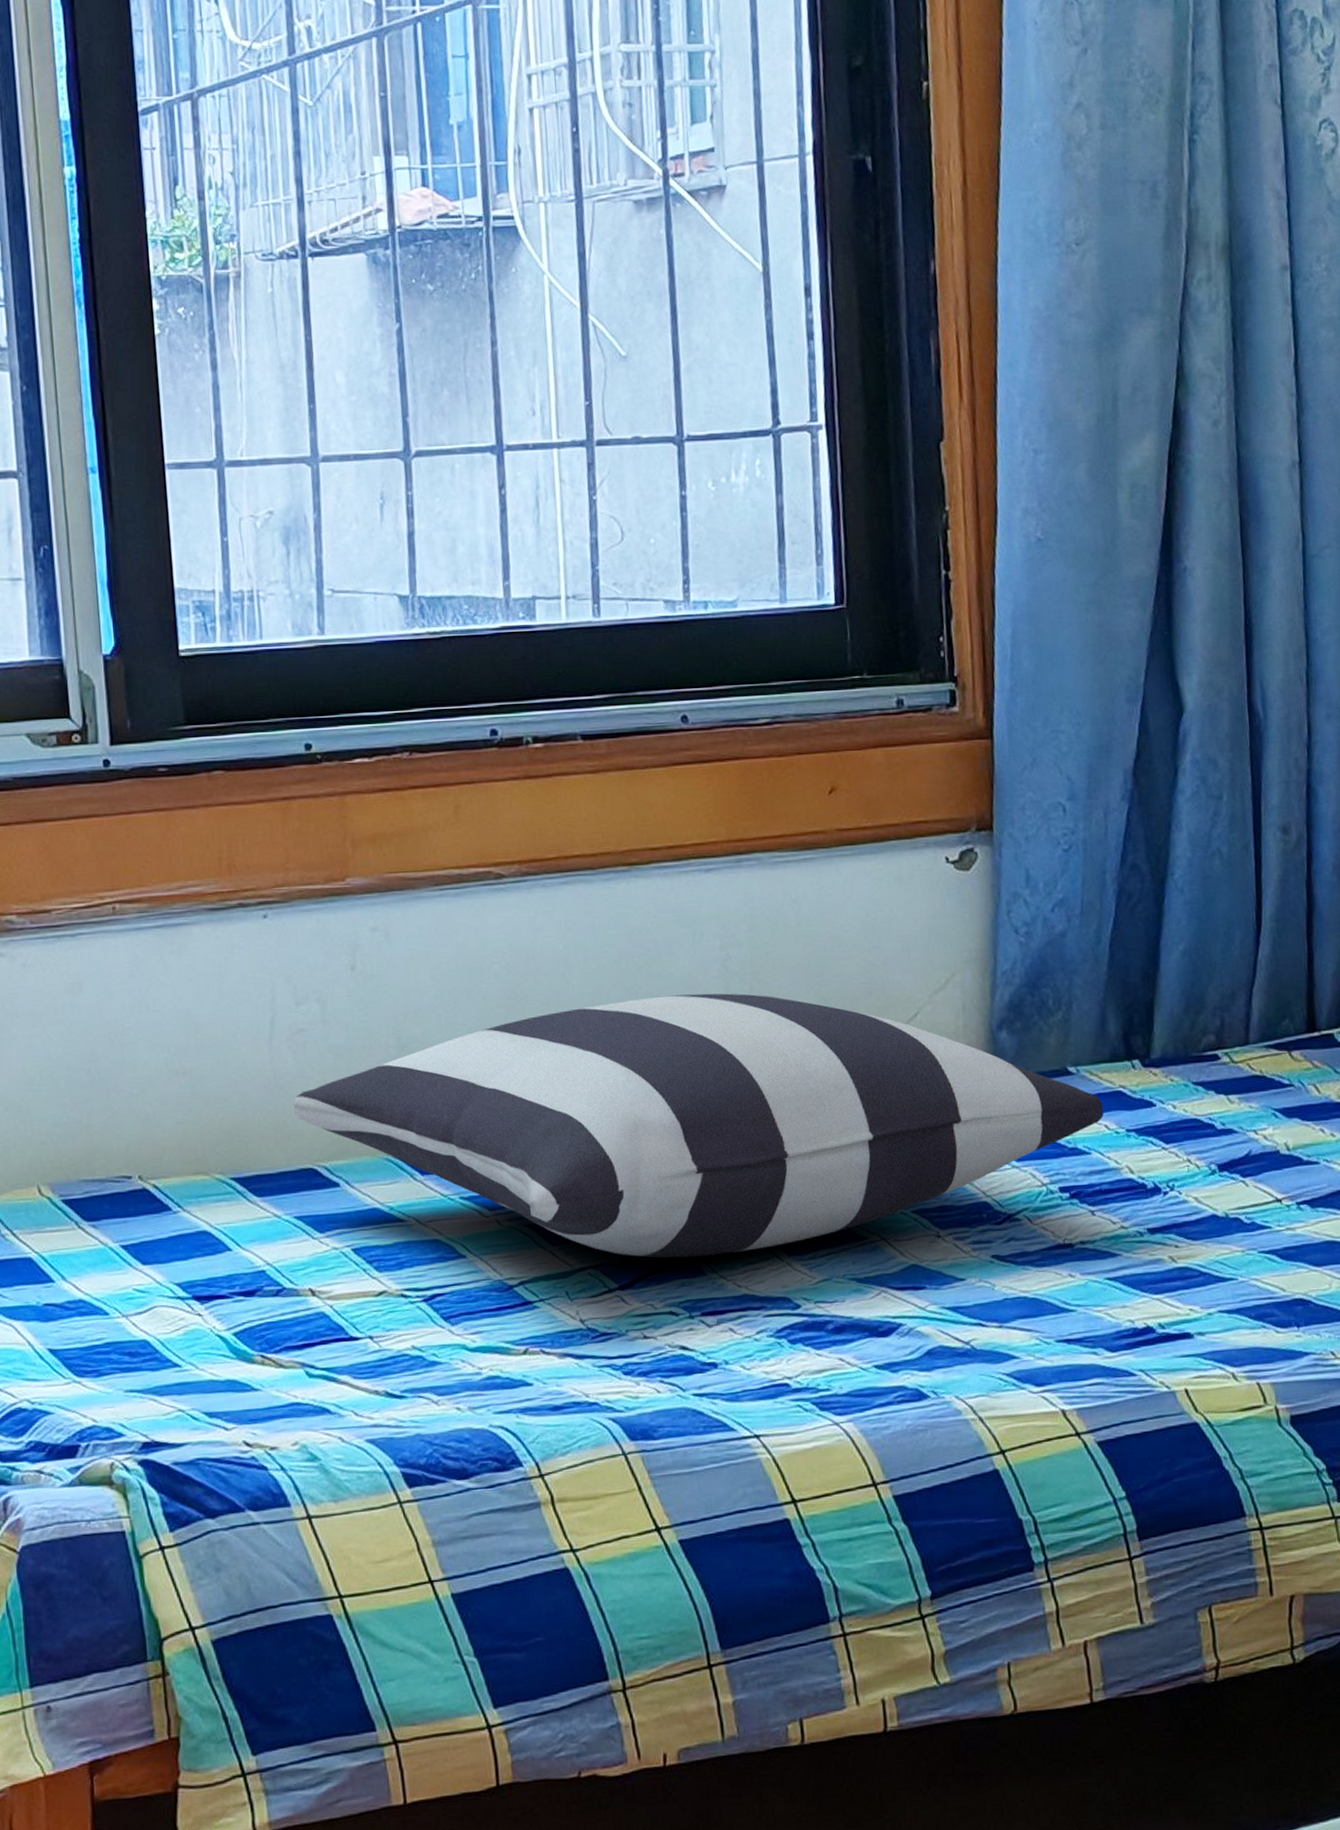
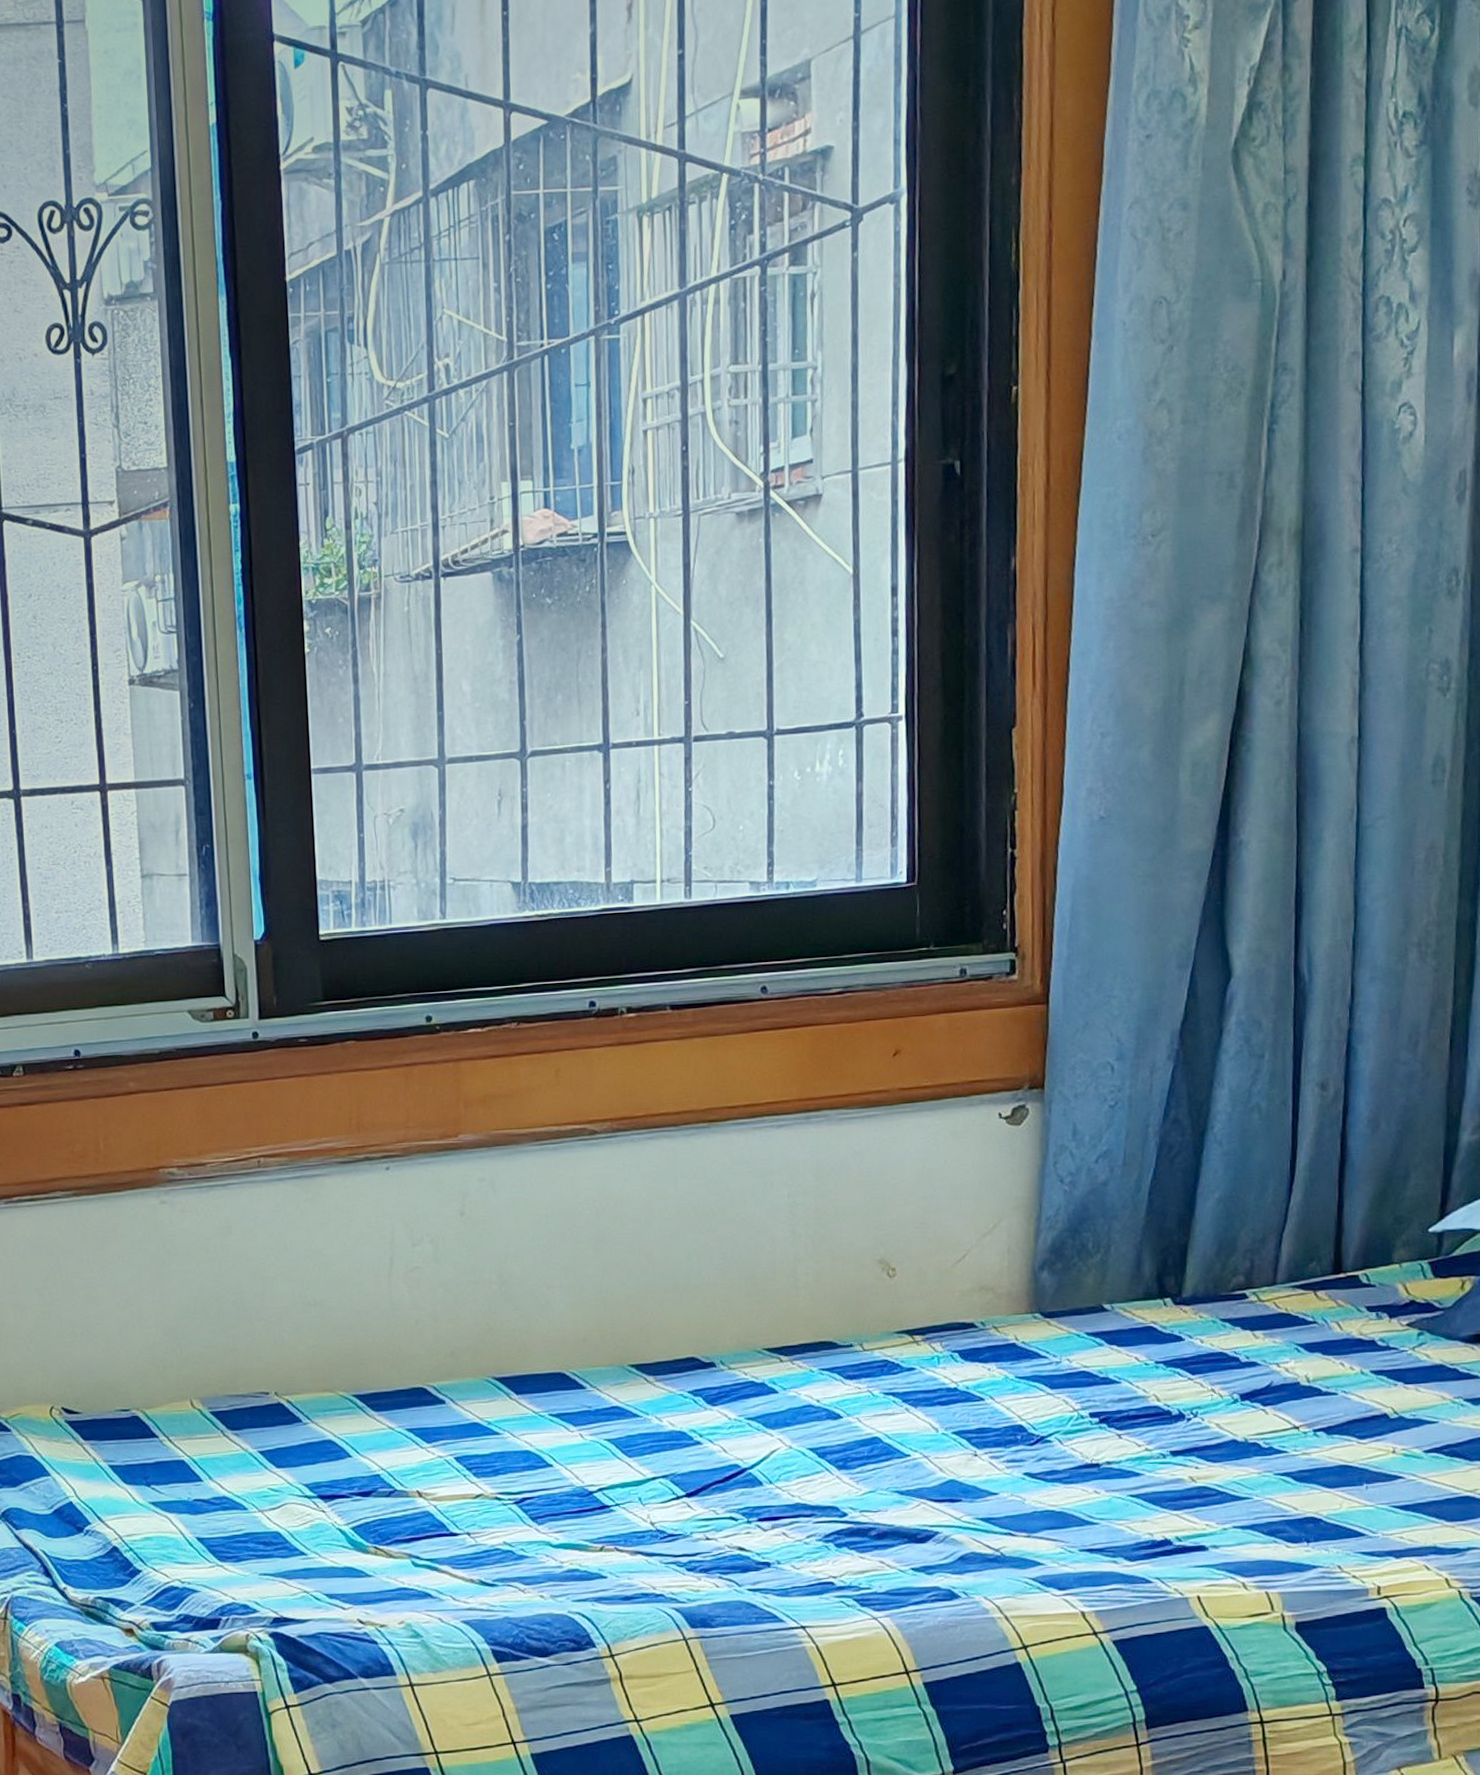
pillow: present [293,993,1105,1259] -> none [407,1236,1136,1471]

